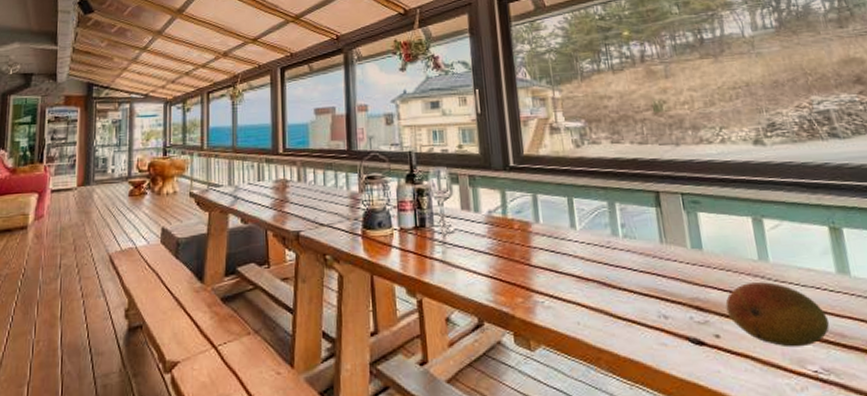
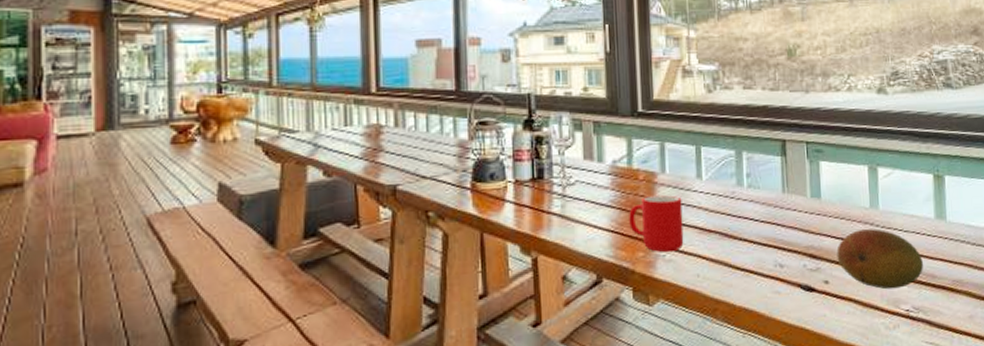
cup: none [506,244,562,300] -> present [629,195,684,253]

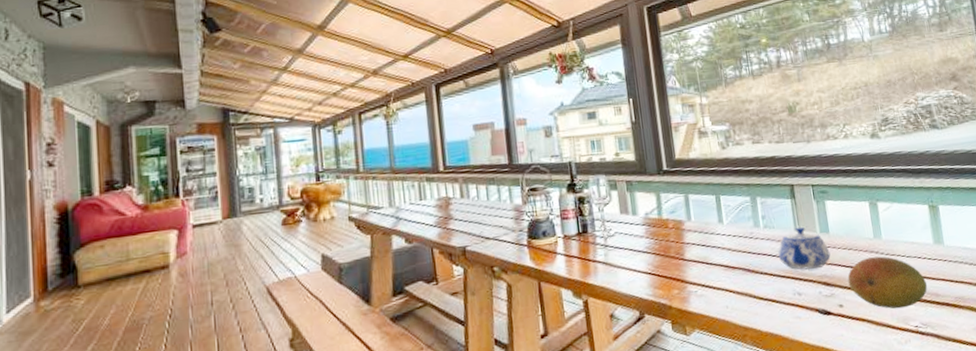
cup: present [629,195,684,253] -> none [662,239,712,289]
teapot: none [760,189,820,240] -> present [777,227,831,270]

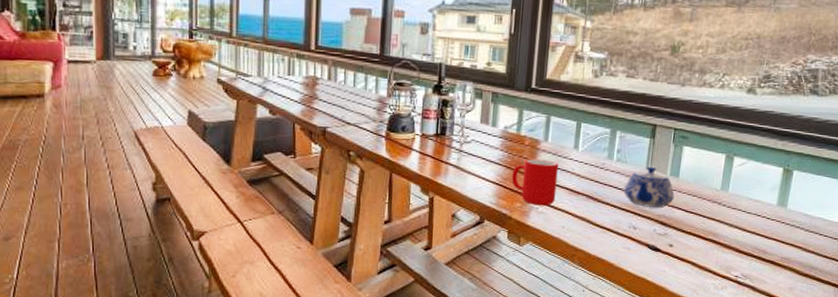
cup: none [662,239,712,289] -> present [512,159,559,206]
fruit: present [847,256,927,309] -> none [683,207,759,258]

